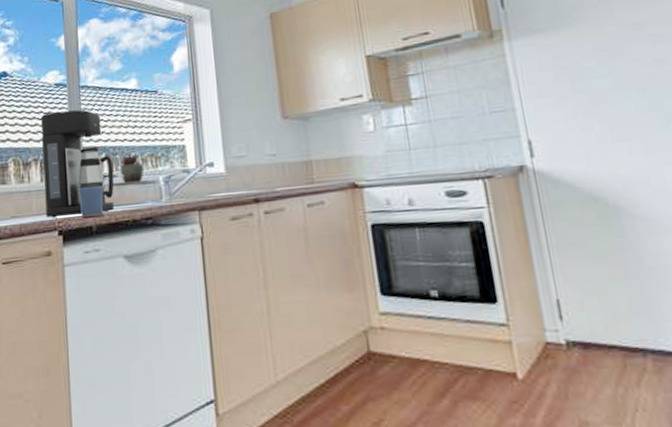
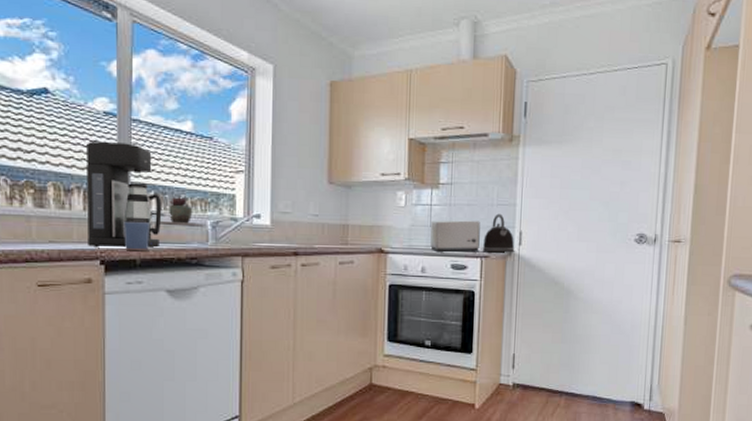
toaster: none [408,135,479,179] -> present [430,220,480,253]
kettle: none [481,122,527,172] -> present [482,213,515,253]

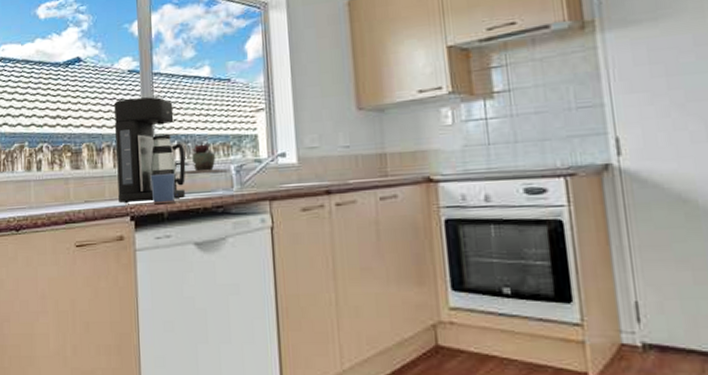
toaster: present [430,220,480,253] -> none [488,131,561,175]
kettle: present [482,213,515,253] -> none [564,118,613,170]

